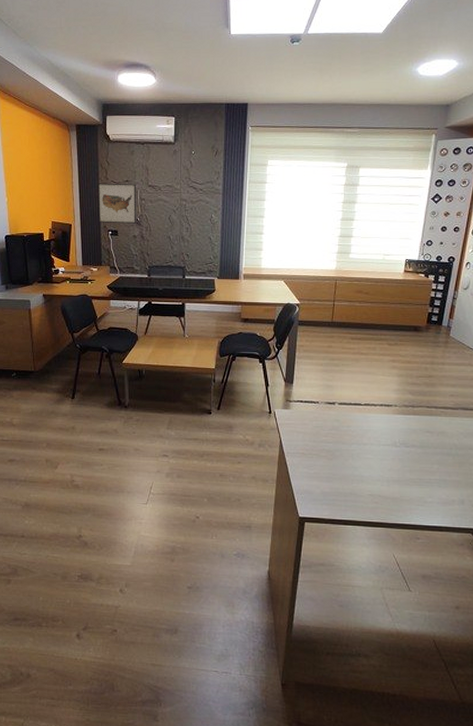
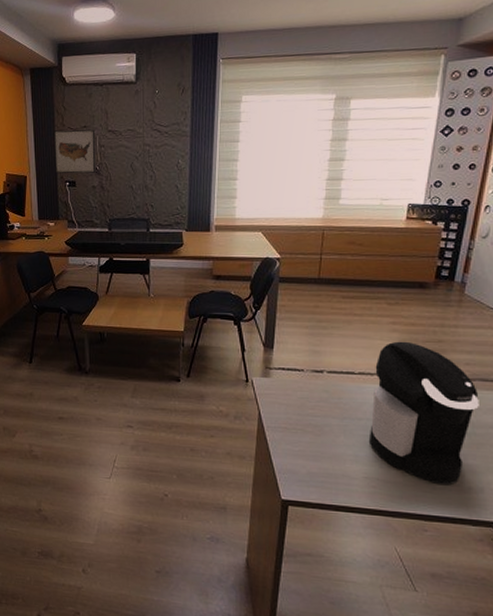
coffee maker: none [372,376,461,498] -> present [368,341,479,484]

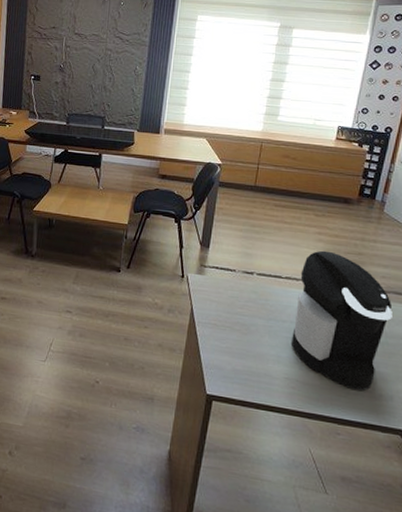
wall art: present [53,129,96,174] -> none [22,28,63,70]

